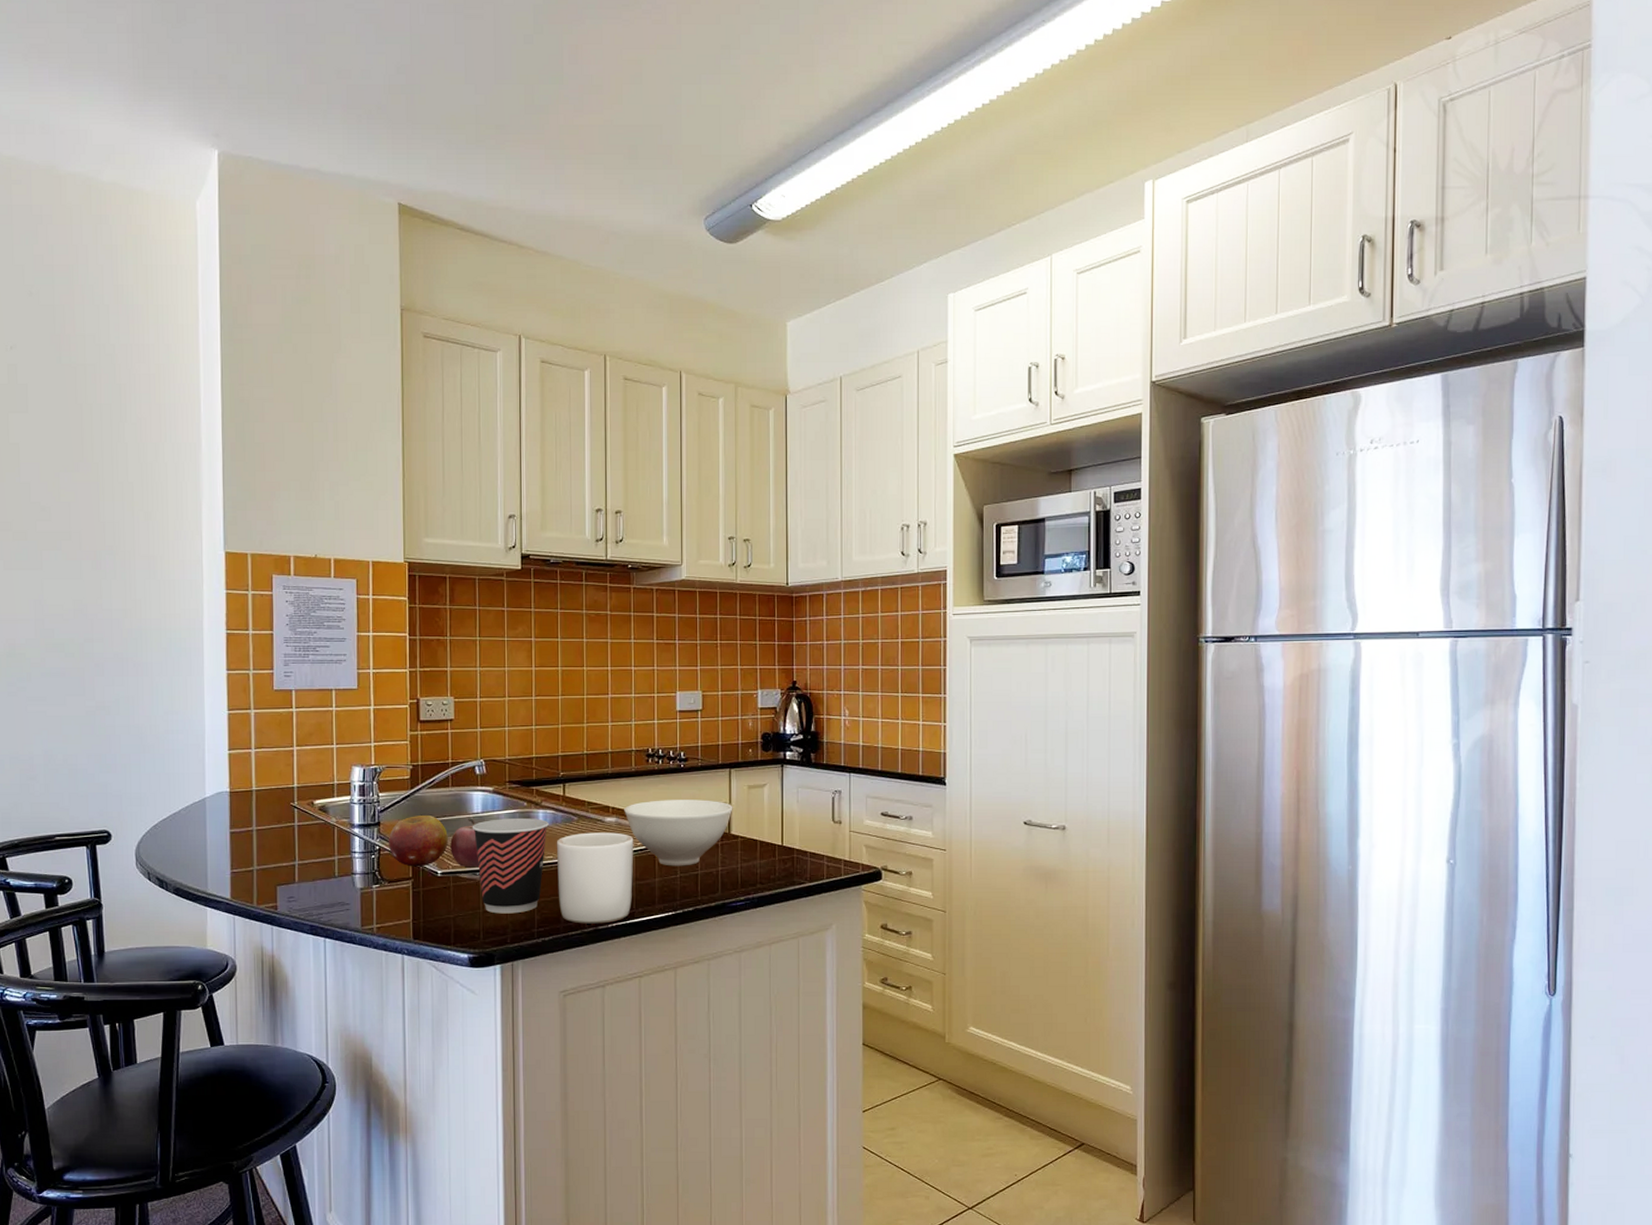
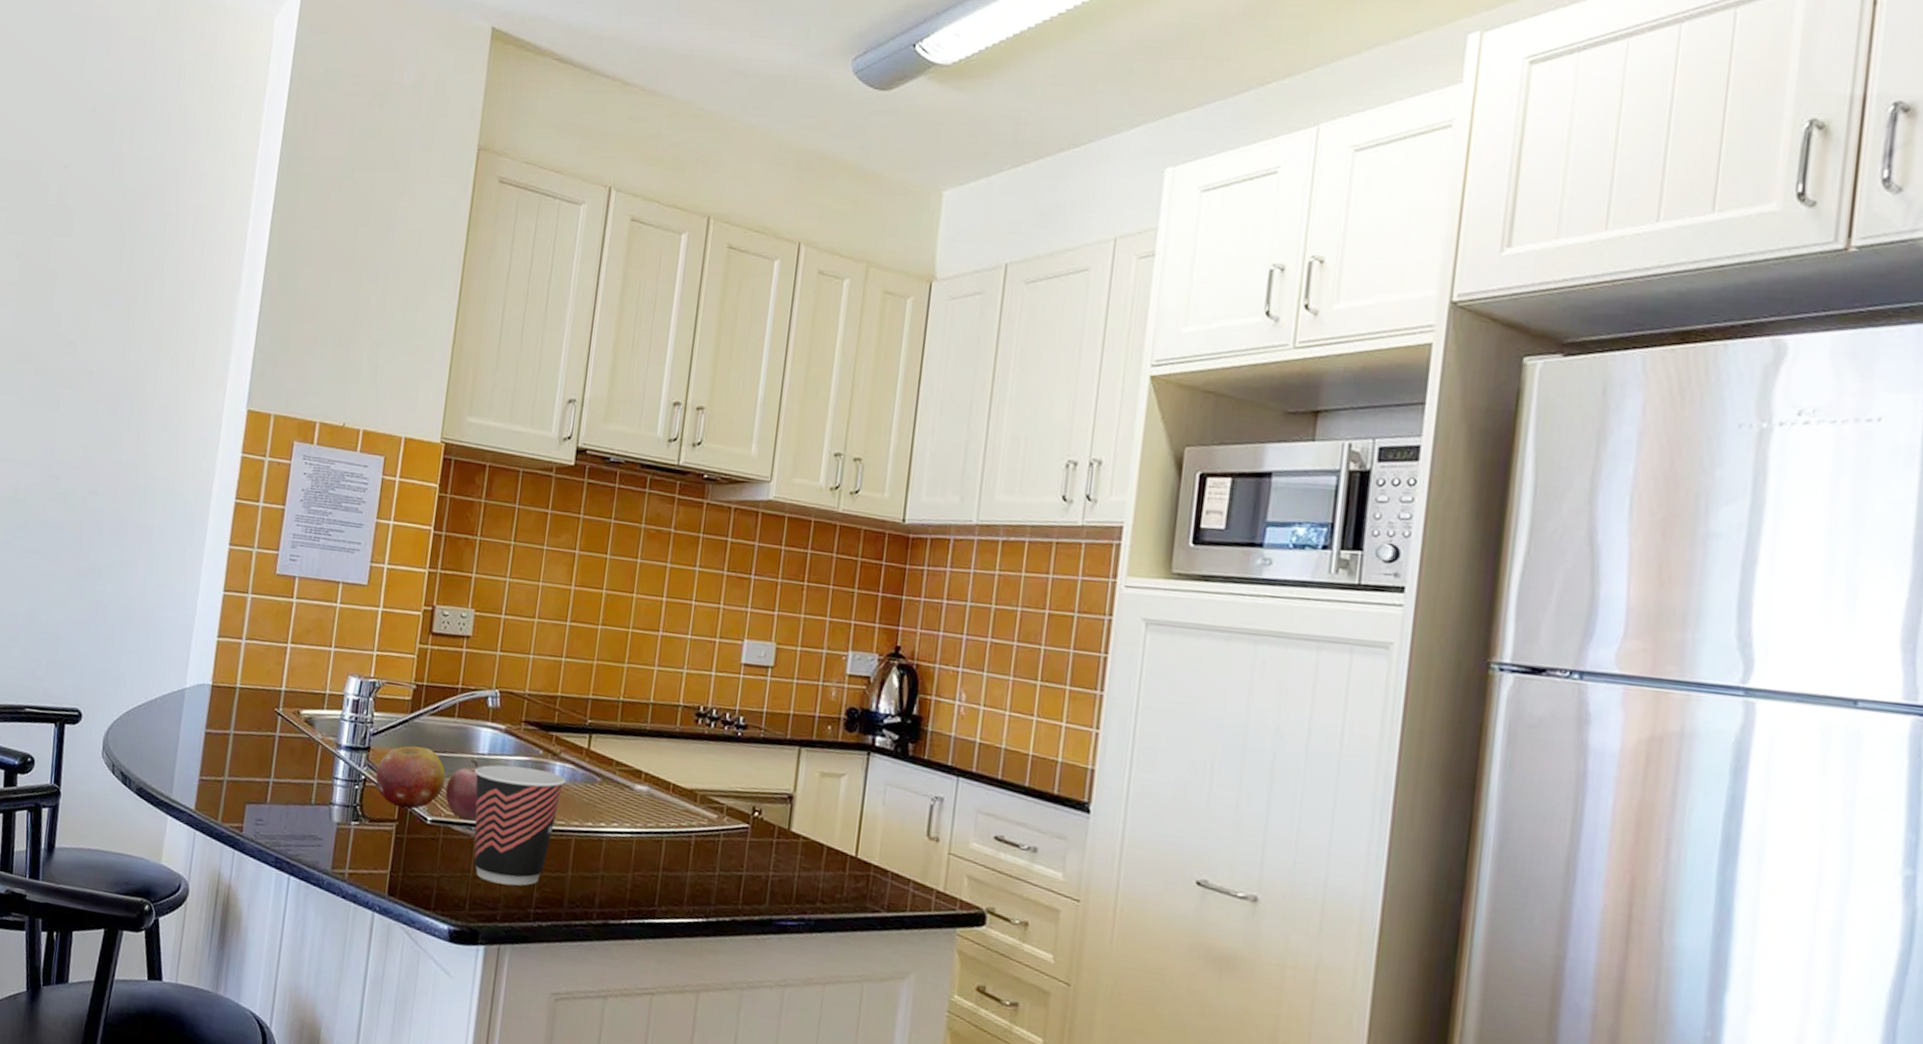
mug: present [556,832,634,924] -> none [564,798,667,918]
bowl: present [624,800,733,866] -> none [659,772,798,863]

